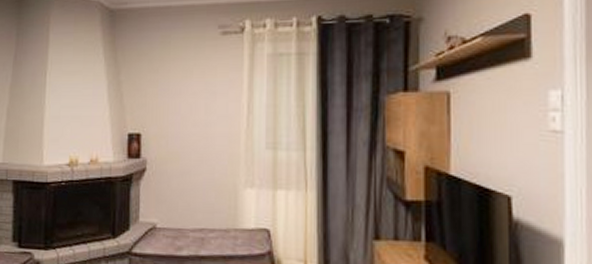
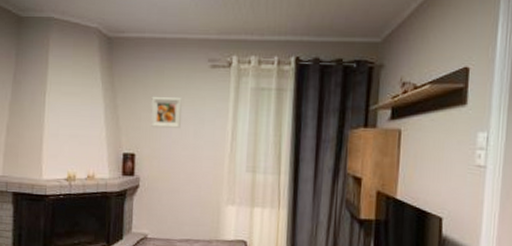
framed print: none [157,70,191,103] -> present [150,97,182,128]

